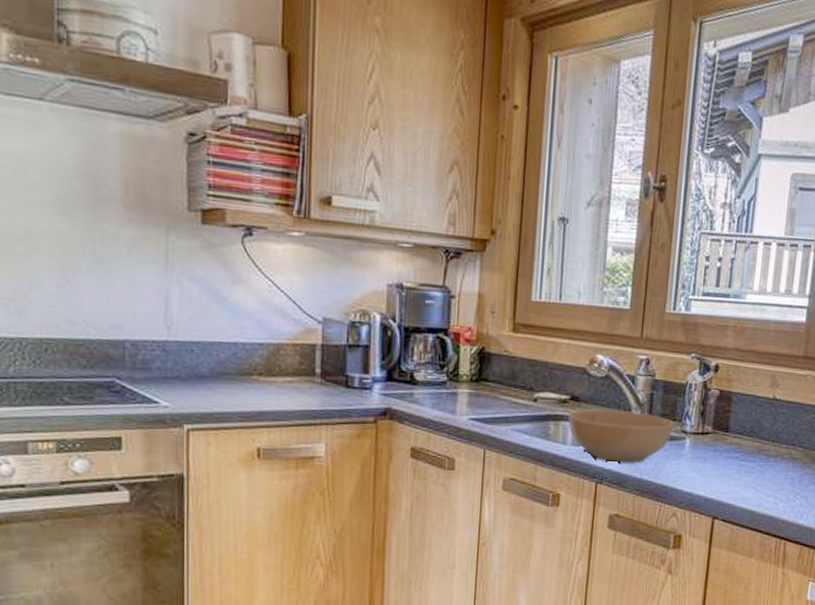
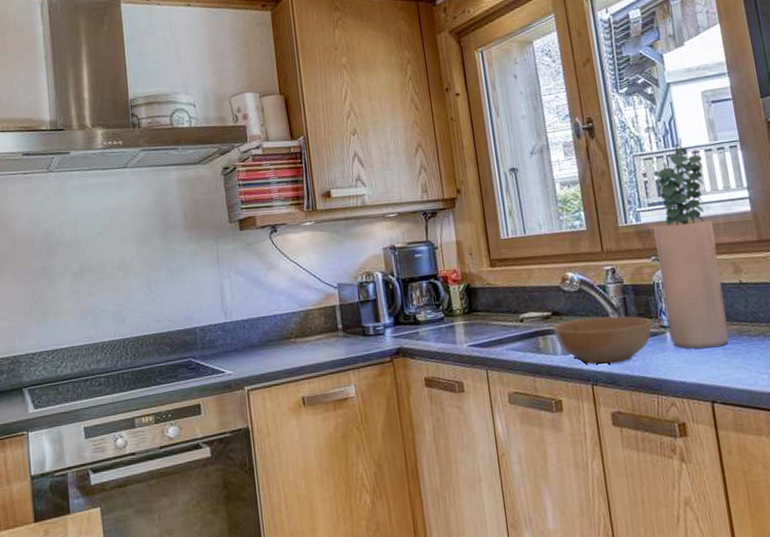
vase: none [689,223,772,463] -> present [654,137,730,349]

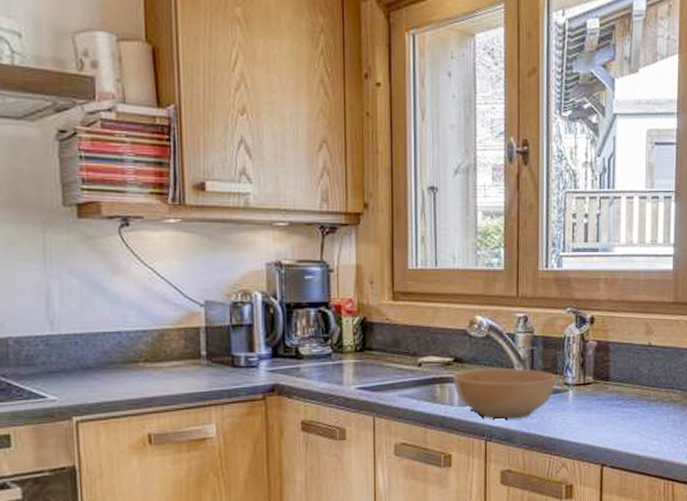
vase: present [654,137,730,349] -> none [573,179,635,410]

